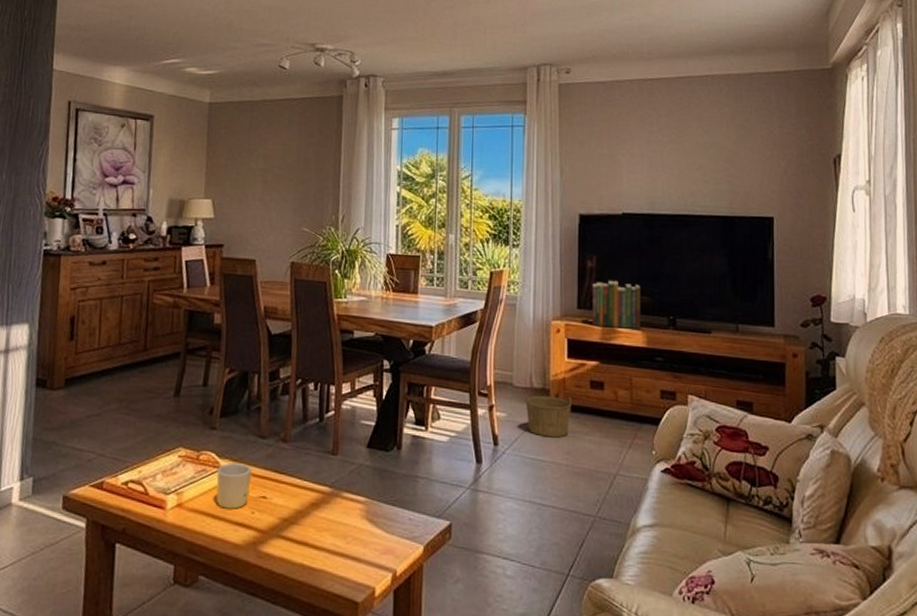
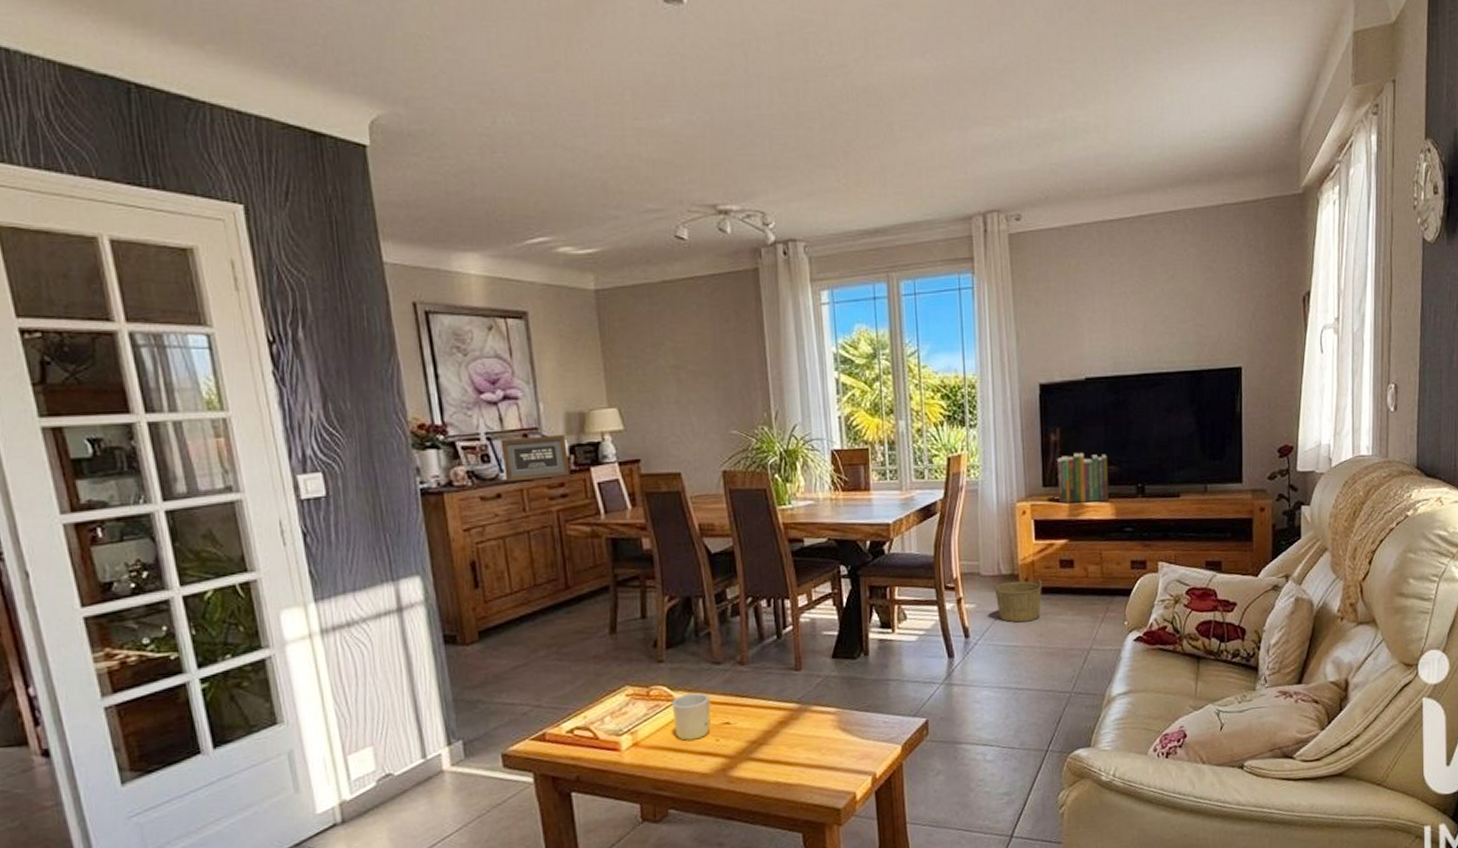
picture frame: none [112,215,166,253] -> present [500,435,571,482]

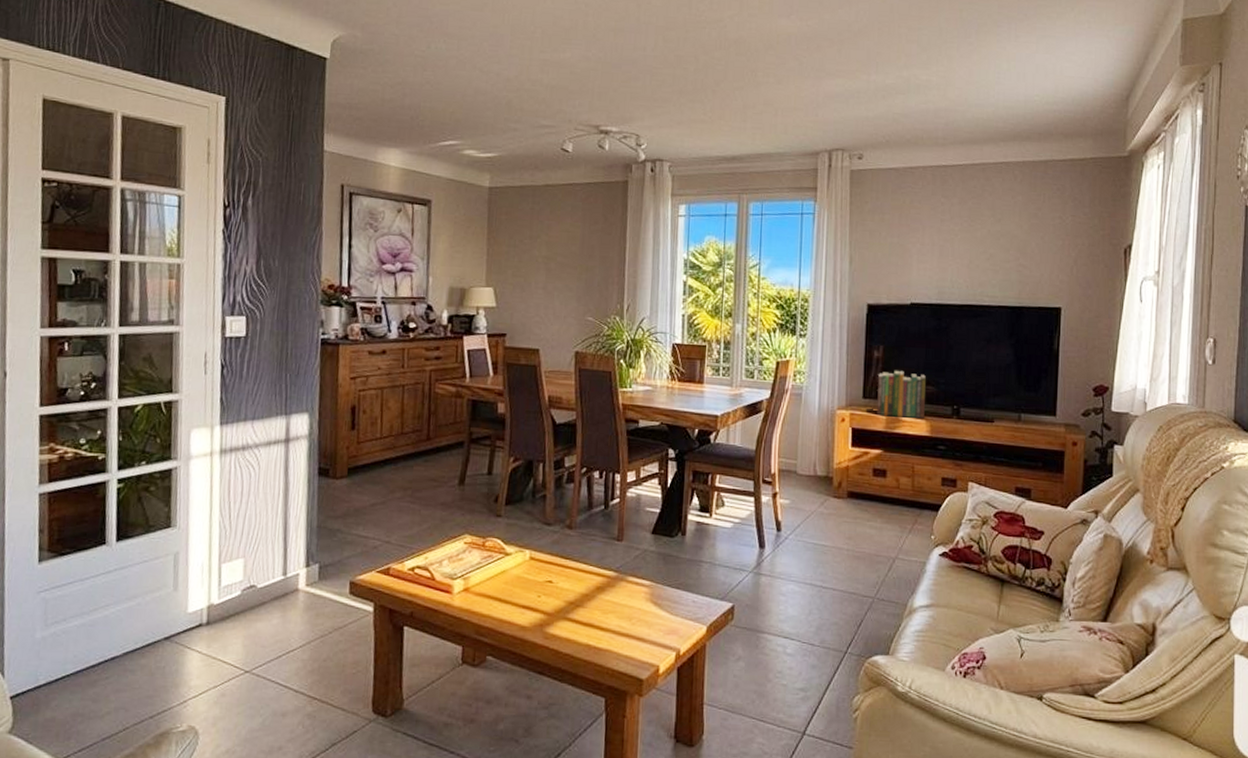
picture frame: present [500,435,571,482] -> none [391,304,447,343]
mug: present [671,693,711,741] -> none [502,549,538,593]
basket: present [994,579,1042,623] -> none [809,483,854,524]

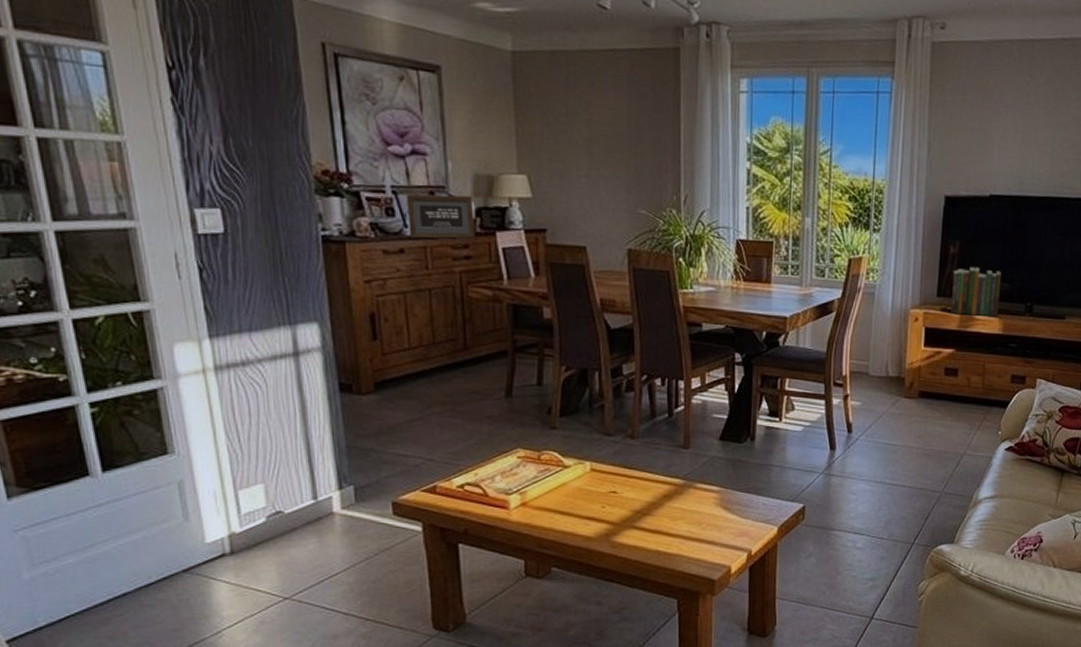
picture frame: none [391,304,447,343] -> present [406,194,476,240]

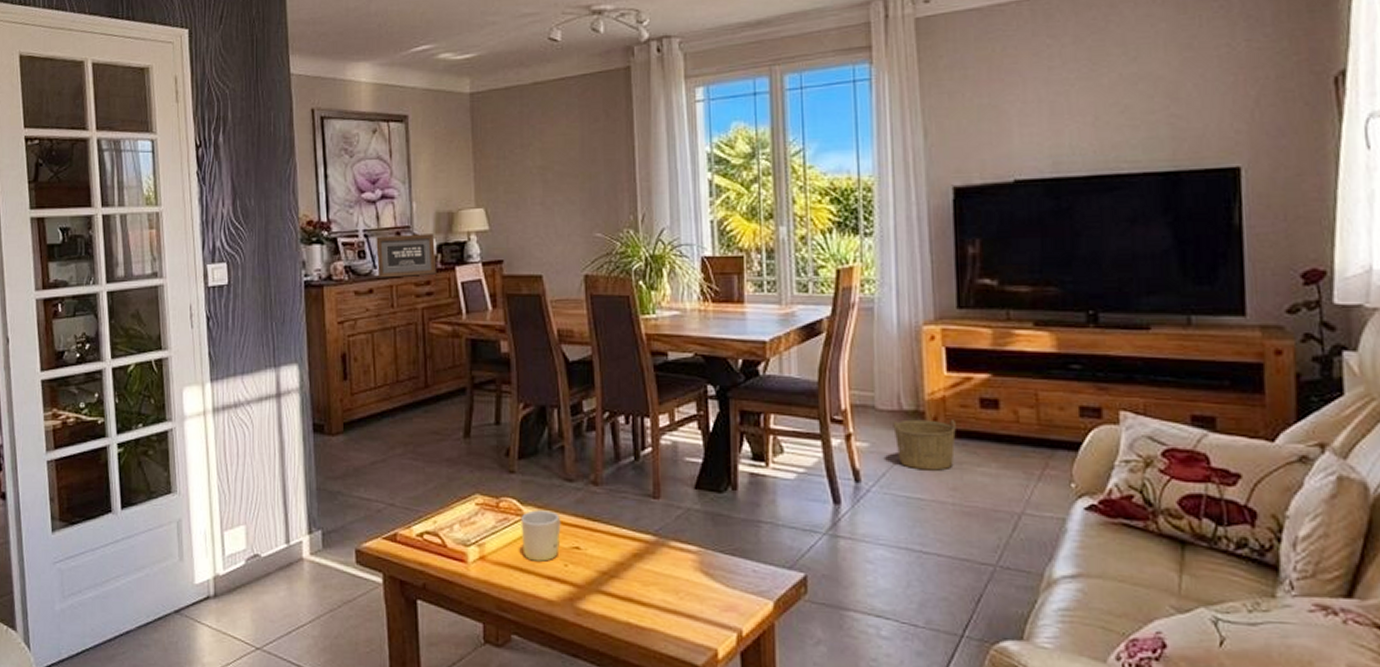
mug: none [561,461,600,505] -> present [520,510,561,562]
basket: none [880,384,926,423] -> present [893,419,956,471]
books: present [950,266,1002,317] -> none [975,269,1047,332]

